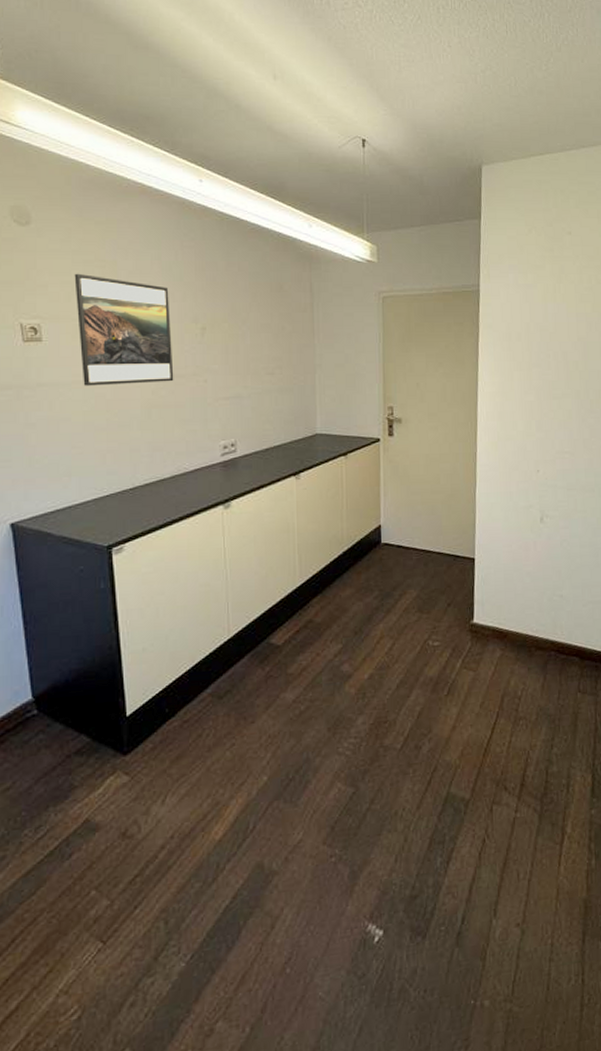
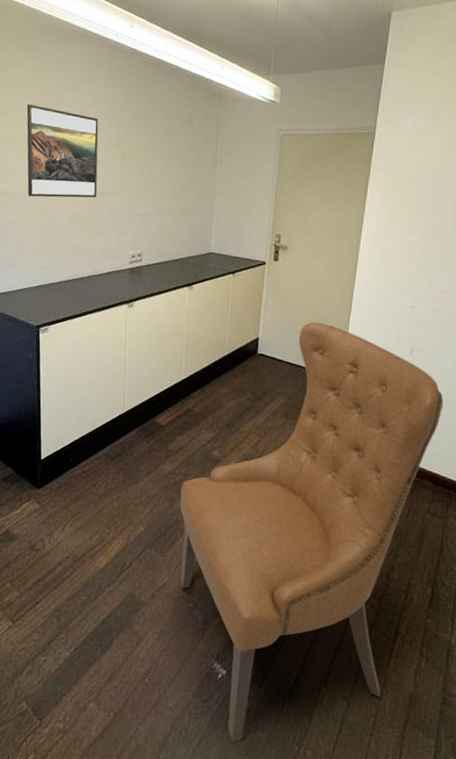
chair: none [308,499,580,1018] -> present [180,322,444,742]

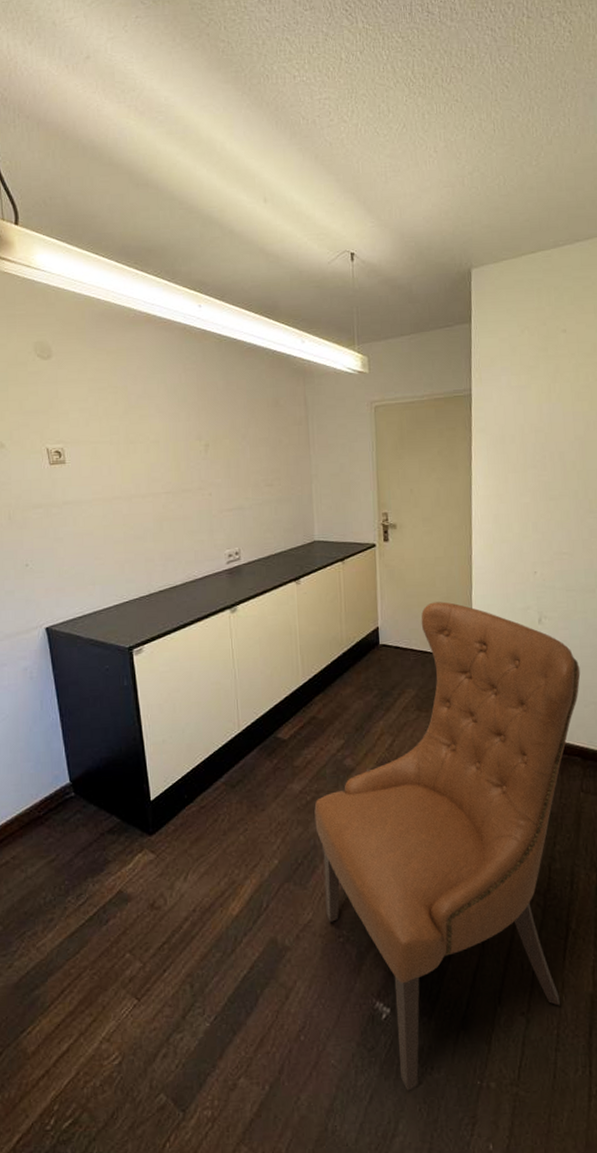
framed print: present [26,103,99,198] -> none [91,399,182,503]

